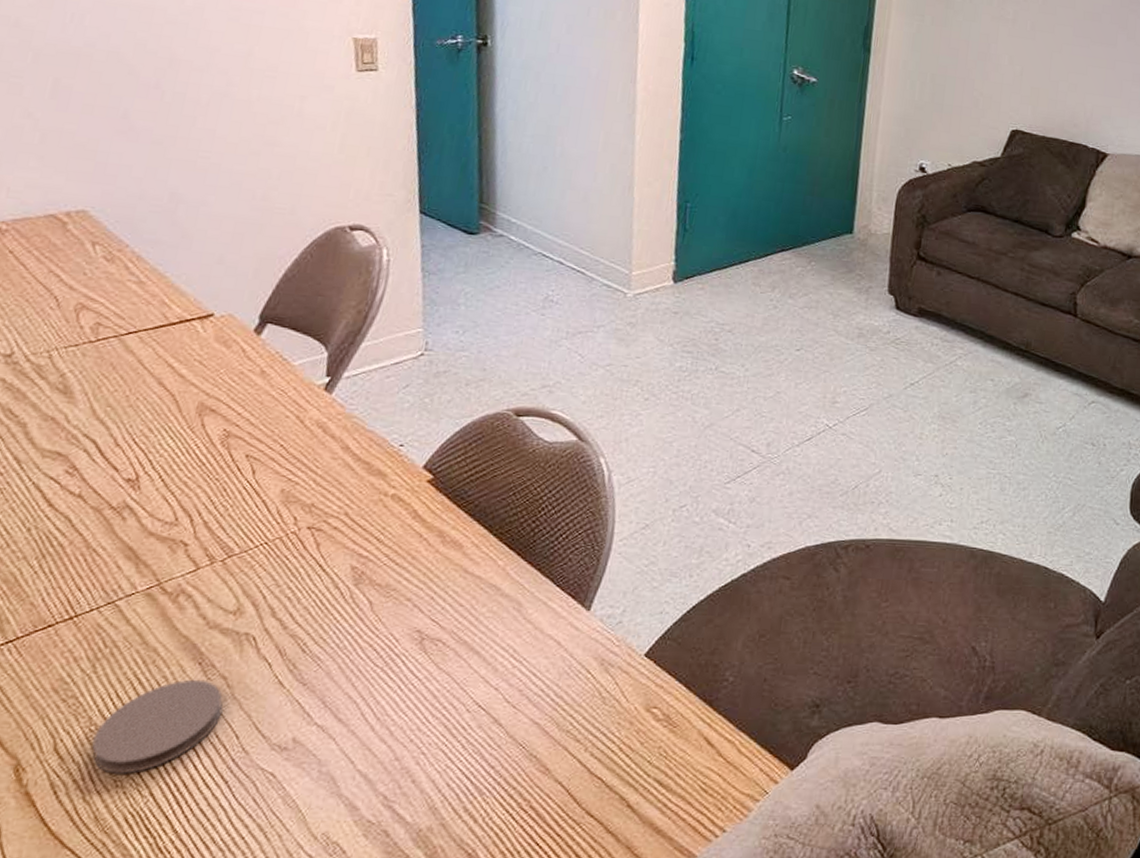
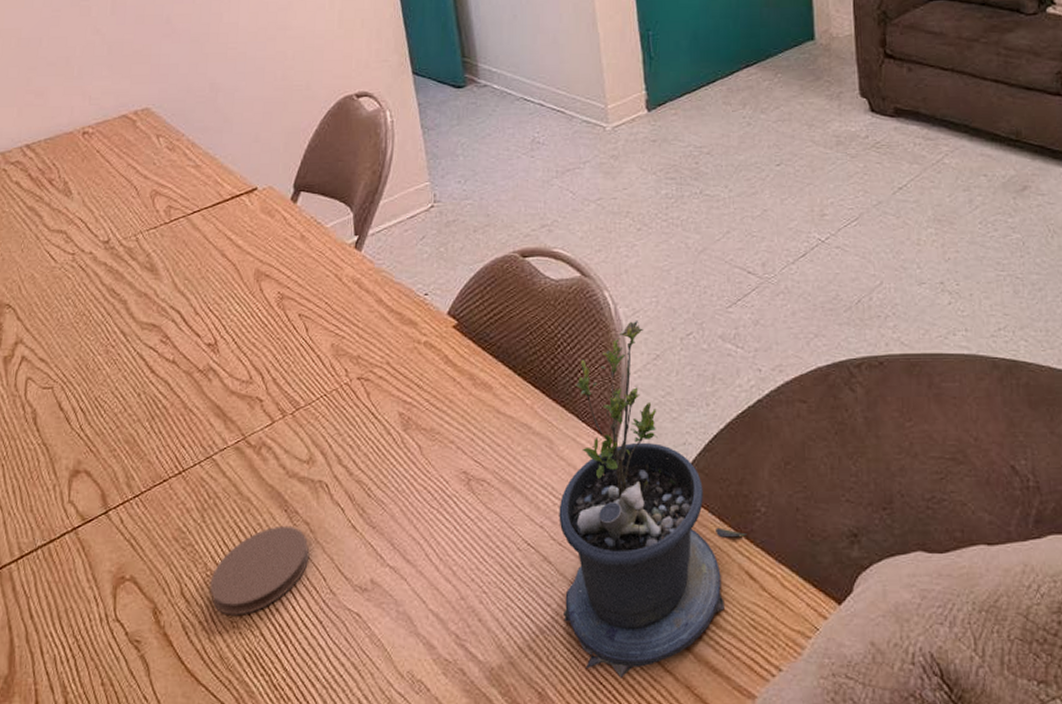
potted plant: none [506,489,712,839] -> present [559,321,747,678]

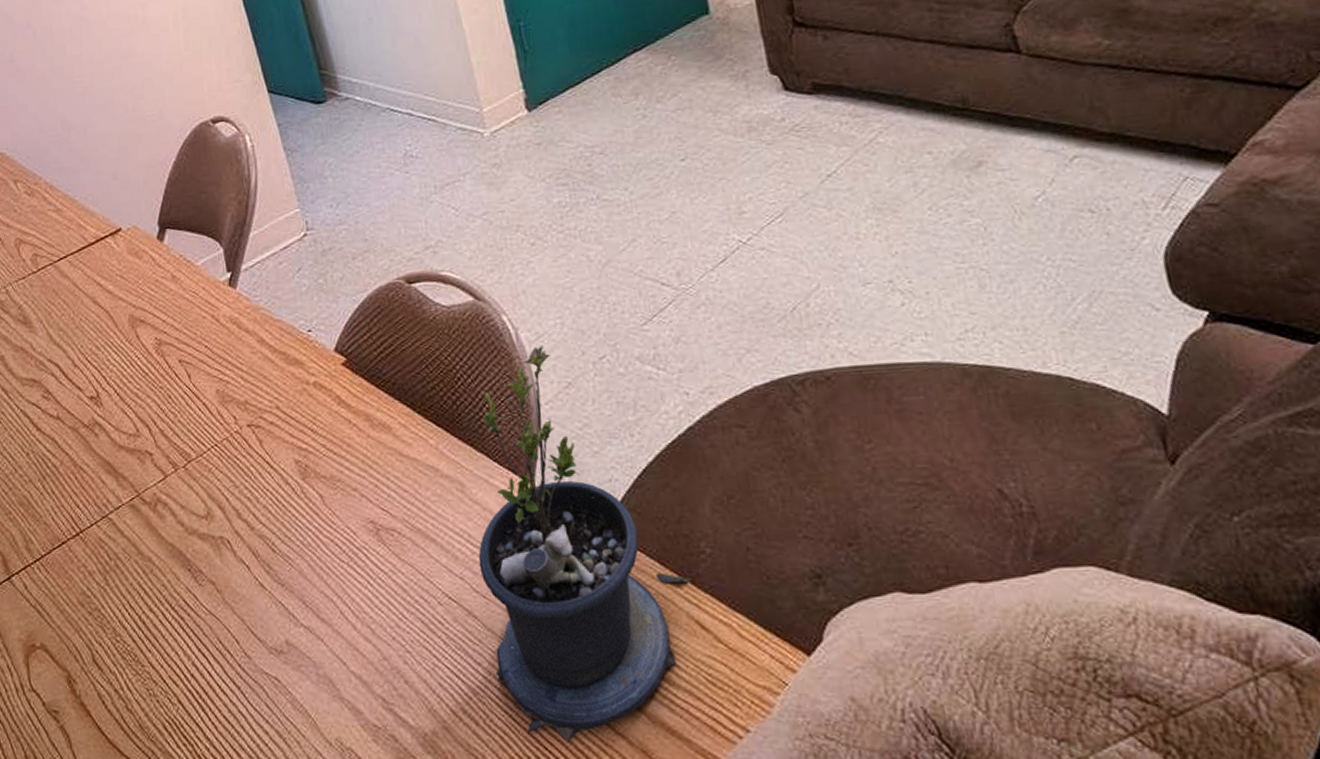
coaster: present [210,525,310,616] -> none [121,586,219,683]

